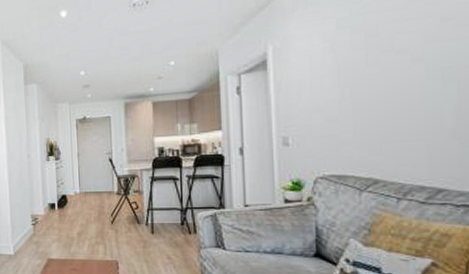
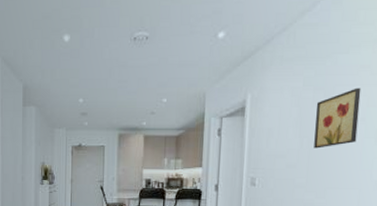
wall art: none [356,22,416,98] -> present [314,87,361,149]

